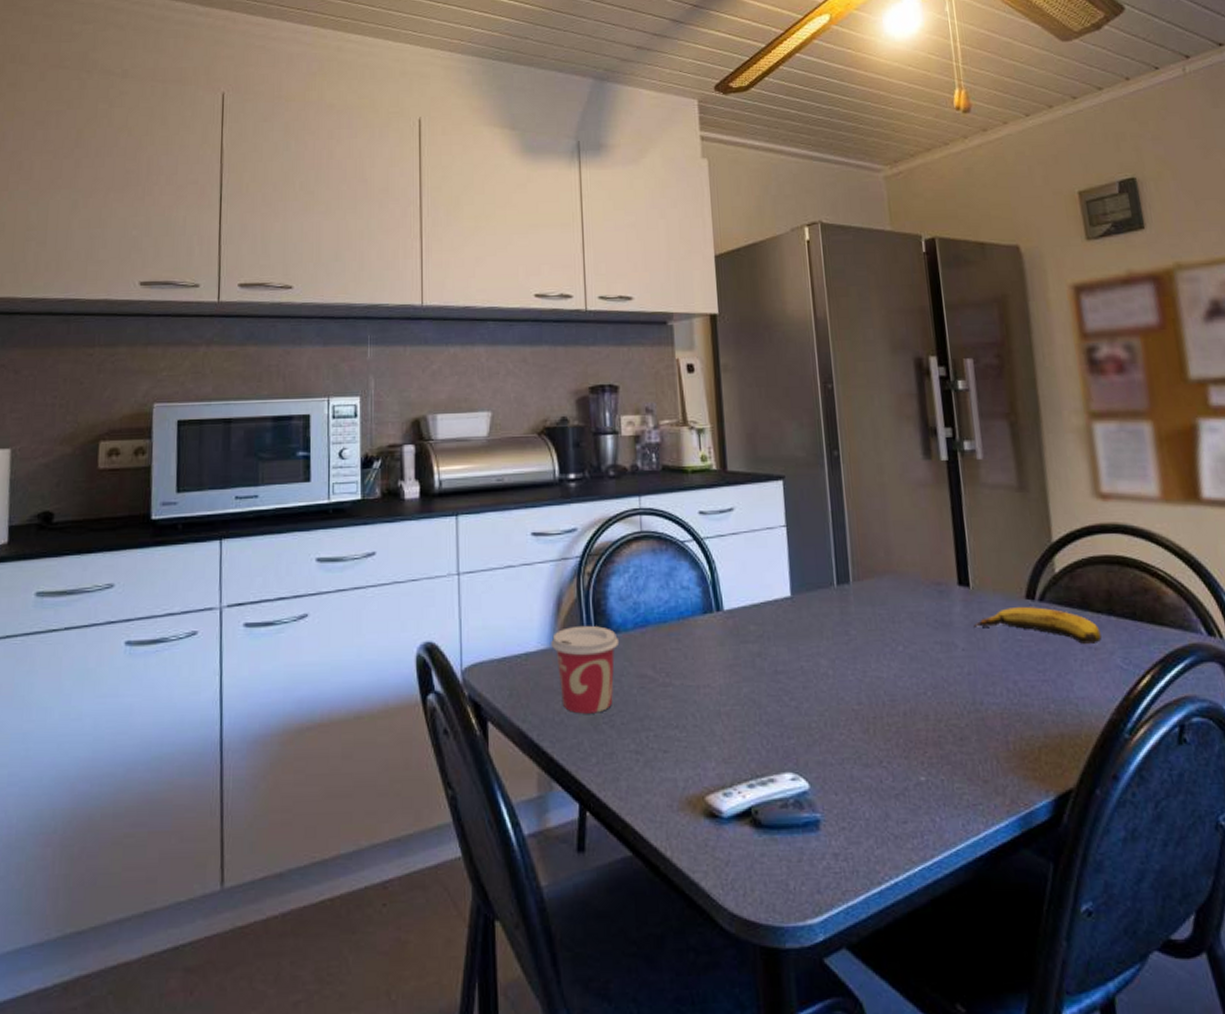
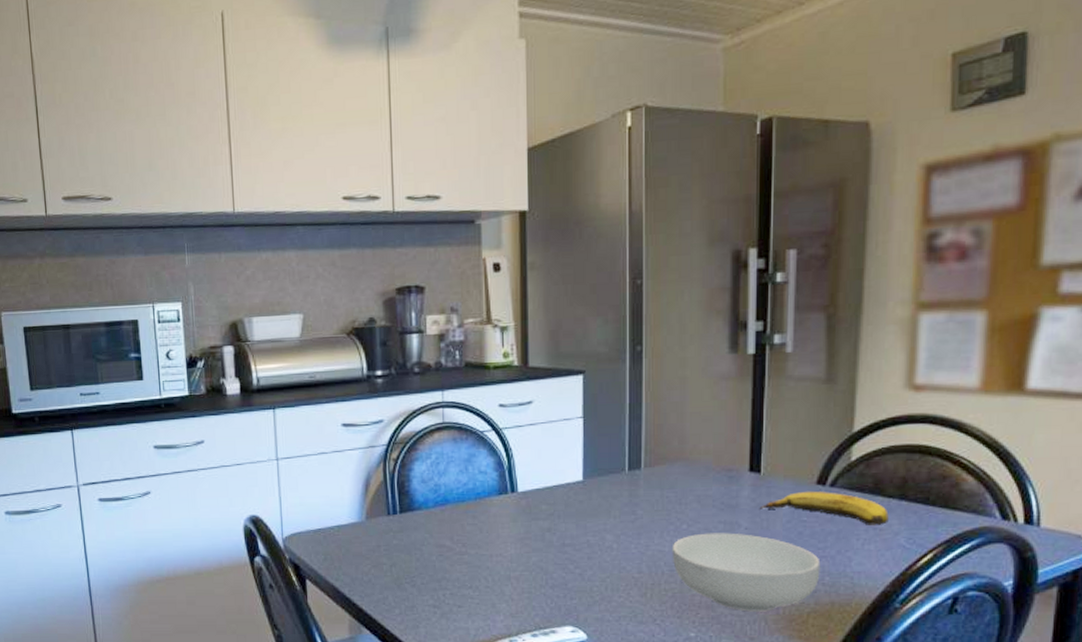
cup: present [551,625,620,714] -> none [360,503,421,575]
cereal bowl: none [890,655,1045,748] -> present [672,533,821,612]

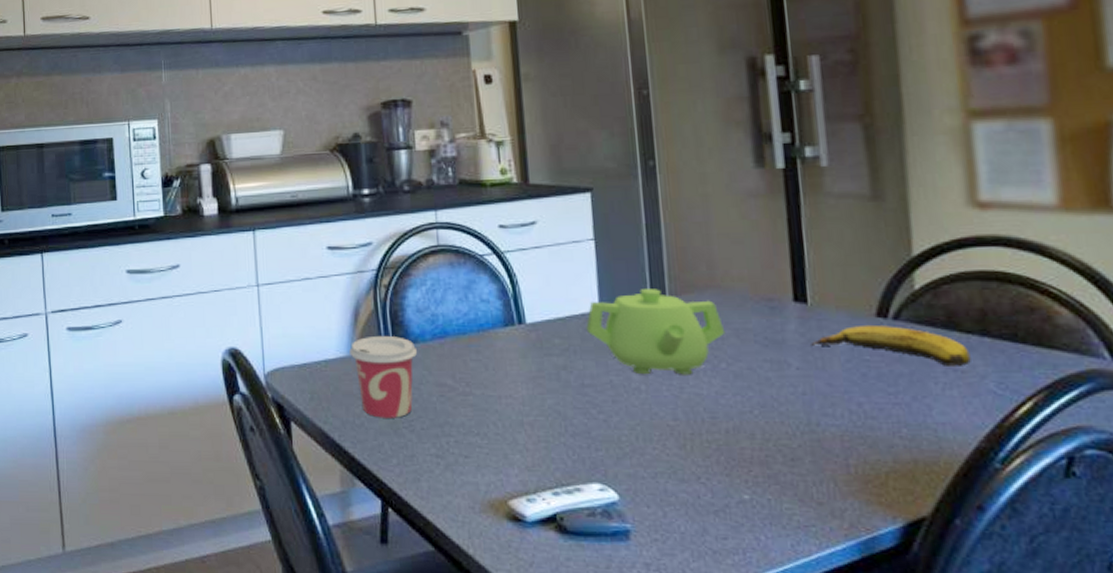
cup: none [360,503,421,575] -> present [349,335,418,418]
teapot: none [570,461,689,536] -> present [586,289,726,375]
cereal bowl: present [672,533,821,612] -> none [710,373,896,470]

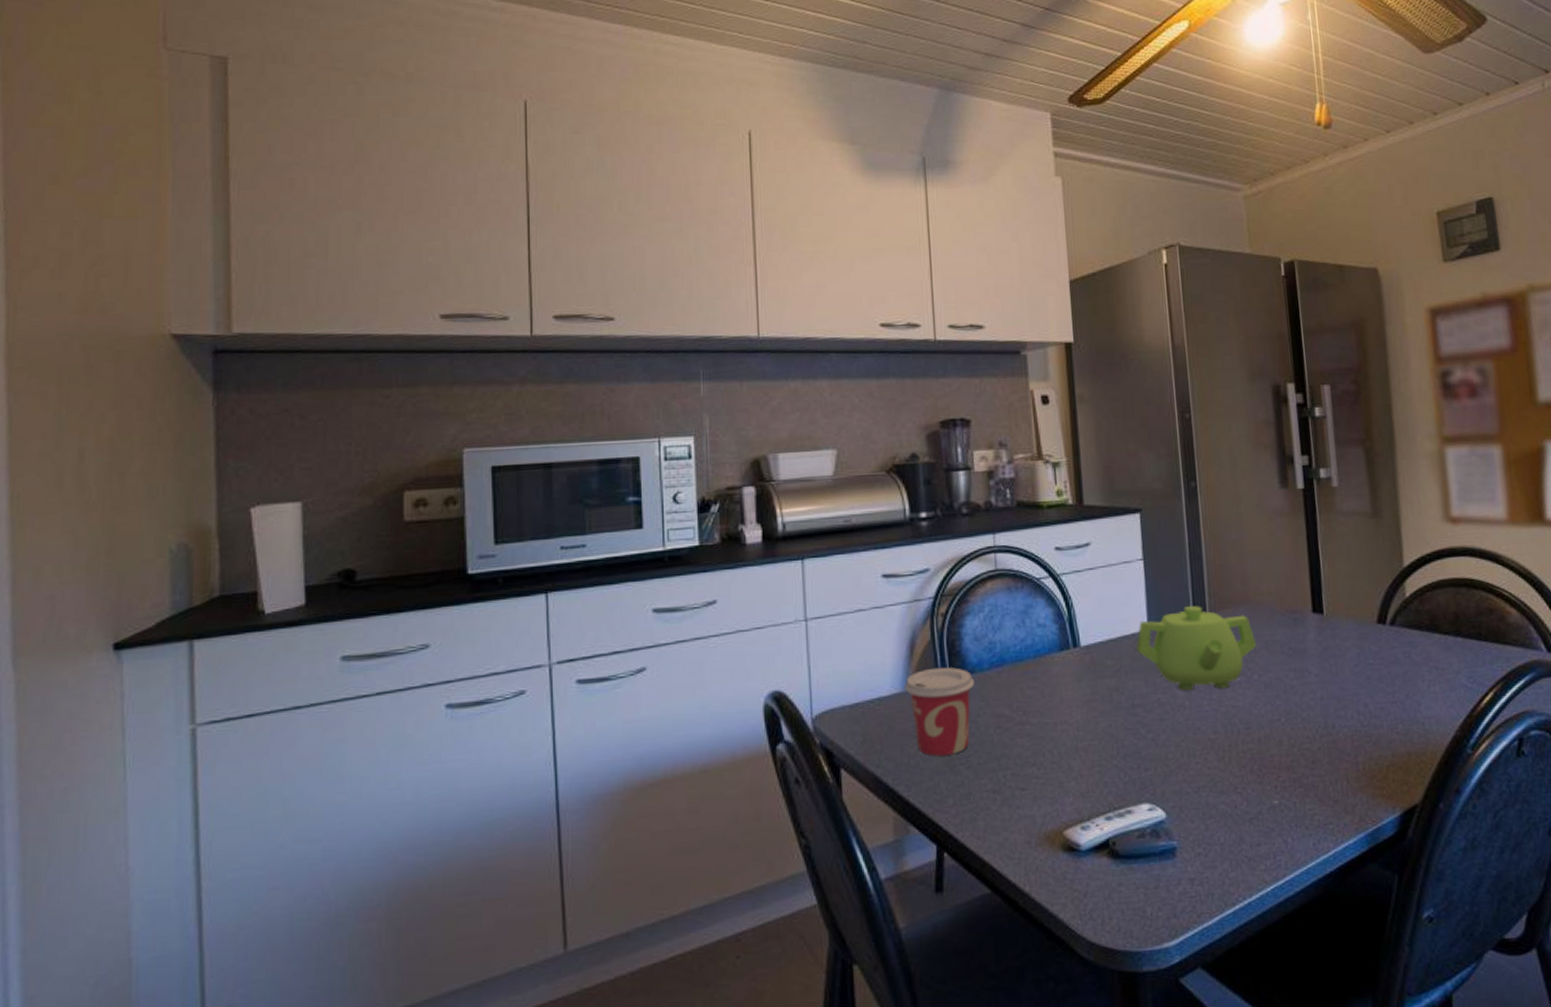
banana: present [810,324,971,366] -> none [1326,630,1448,665]

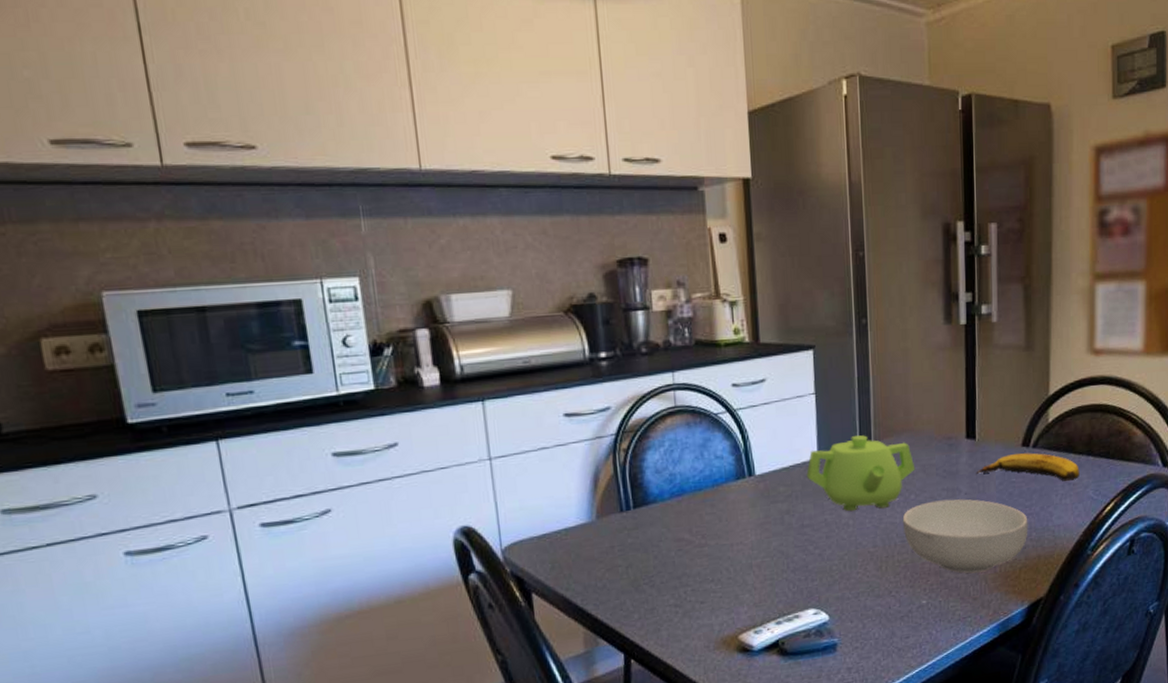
cup: present [904,667,975,756] -> none [590,498,657,578]
cereal bowl: none [1245,681,1393,770] -> present [902,499,1028,574]
banana: none [1326,630,1448,665] -> present [976,453,1080,481]

